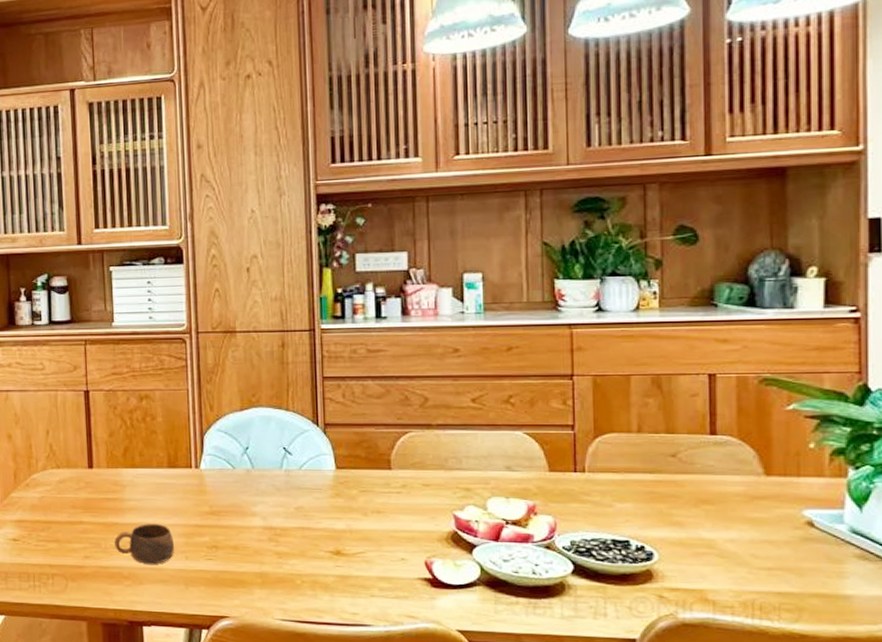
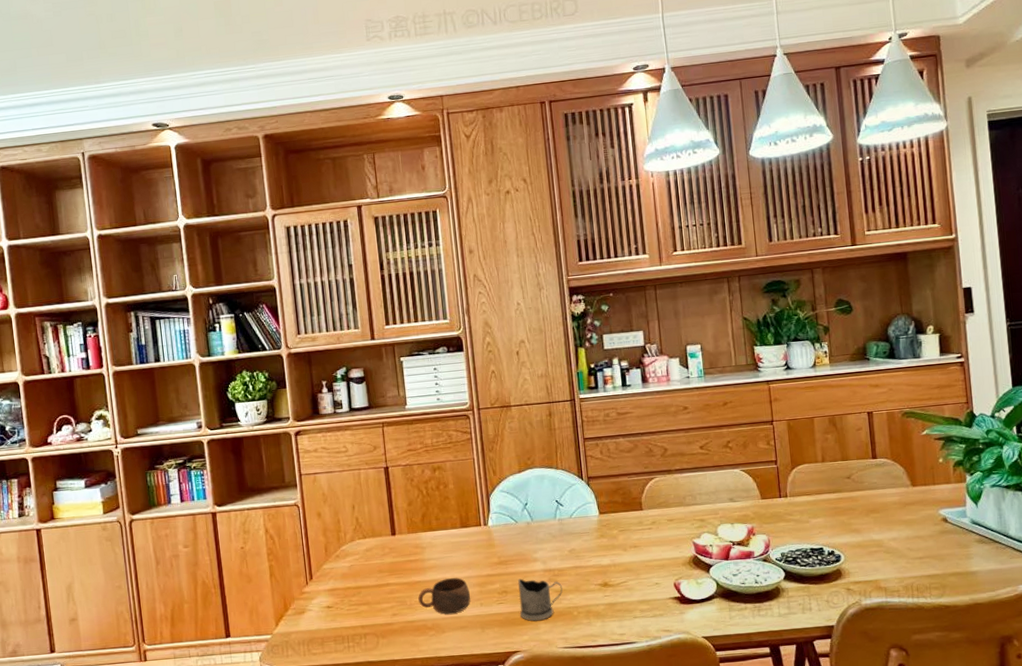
tea glass holder: none [230,533,285,585] -> present [517,578,563,621]

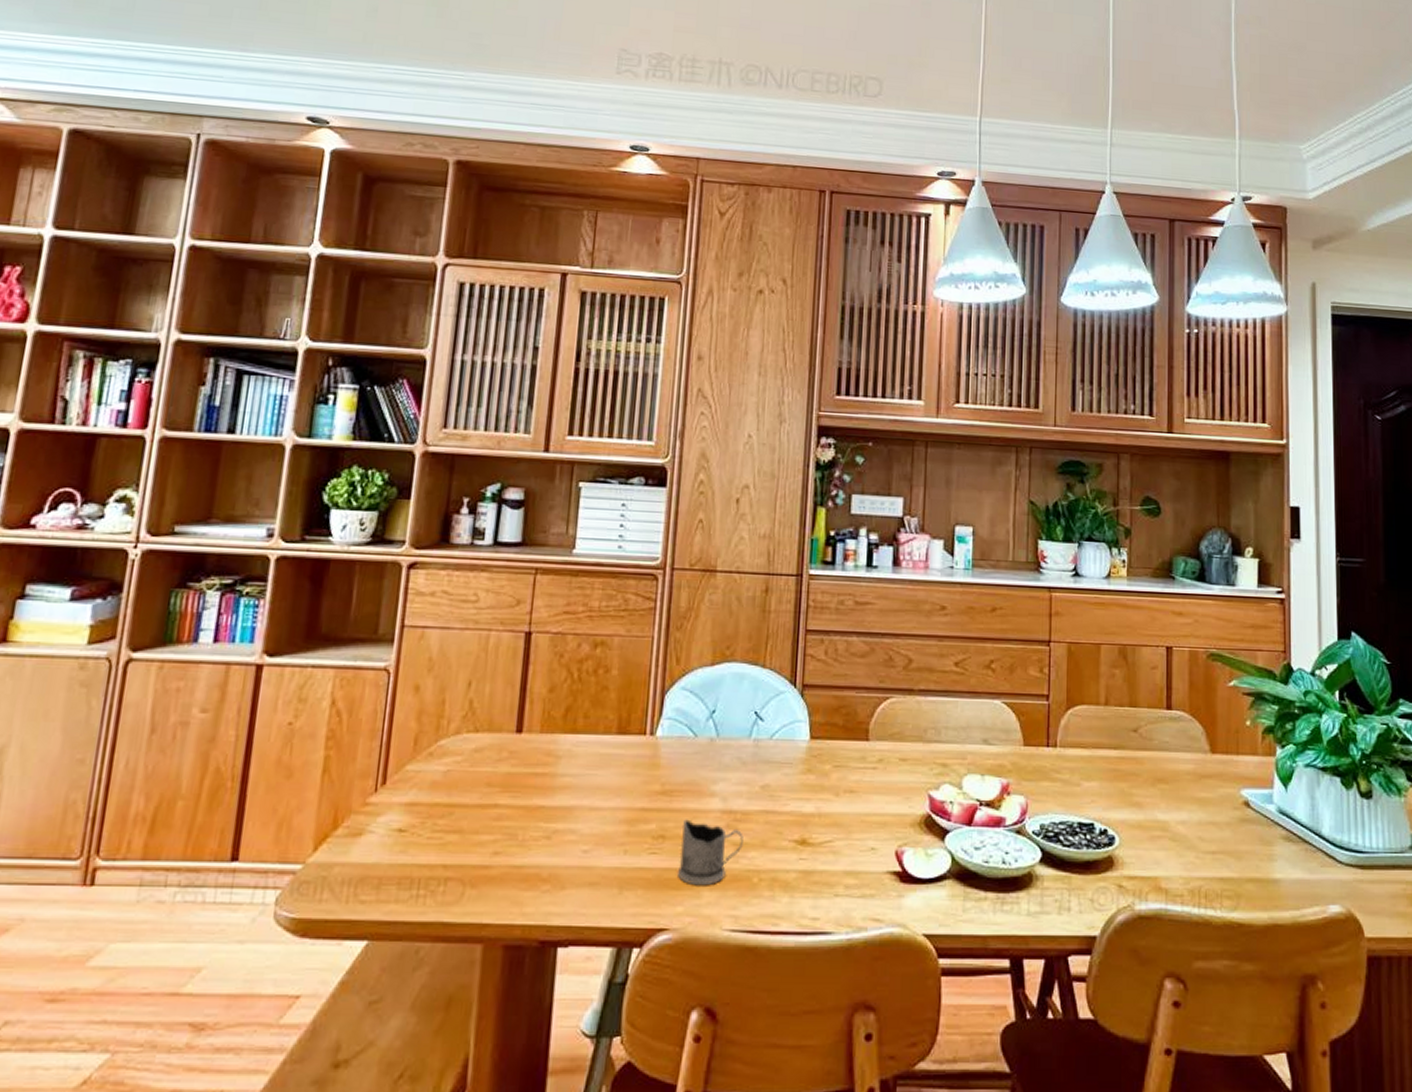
cup: present [418,578,470,614] -> none [536,807,612,861]

